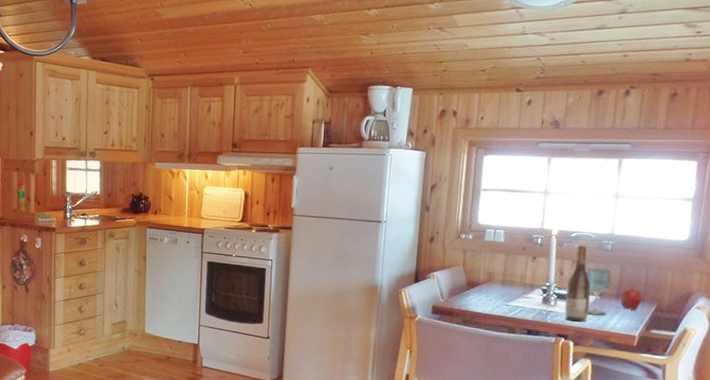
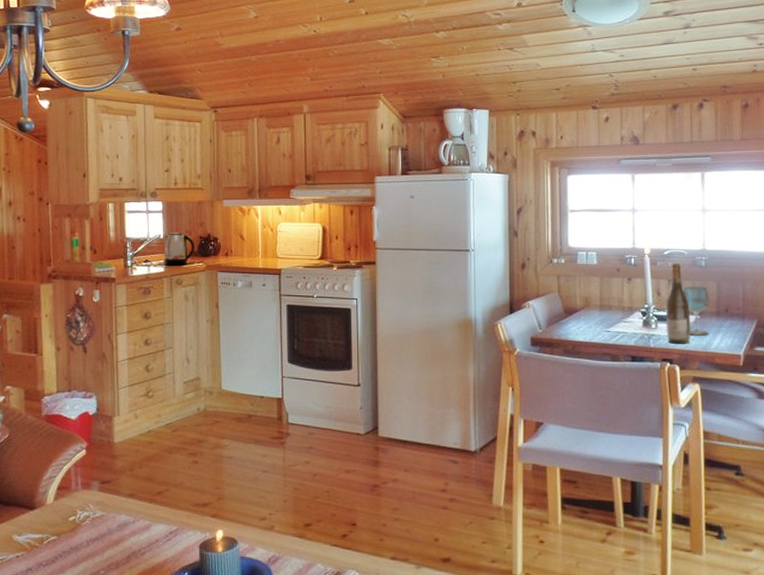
kettle: none [99,189,128,221] -> present [163,232,195,267]
fruit: present [620,286,642,310] -> none [720,302,742,328]

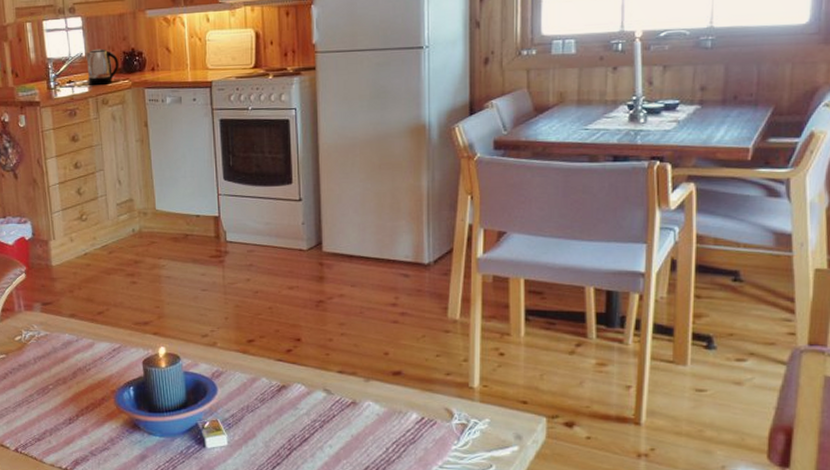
wine bottle: present [665,263,691,344] -> none [657,46,689,140]
wine glass: present [683,286,711,336] -> none [681,71,716,129]

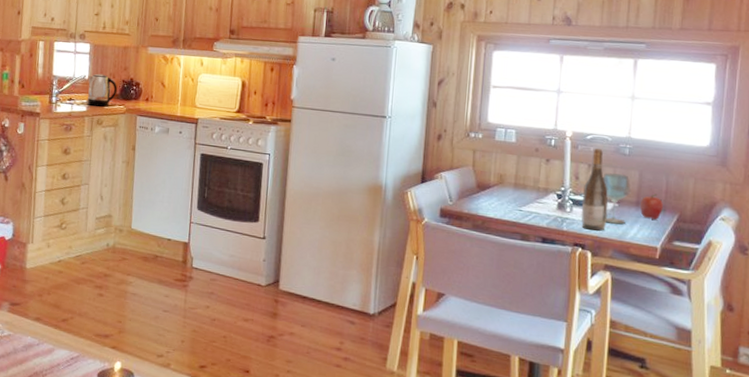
wine bottle: none [657,46,689,140] -> present [581,148,609,231]
wine glass: none [681,71,716,129] -> present [602,173,631,225]
fruit: none [726,87,754,117] -> present [639,194,663,220]

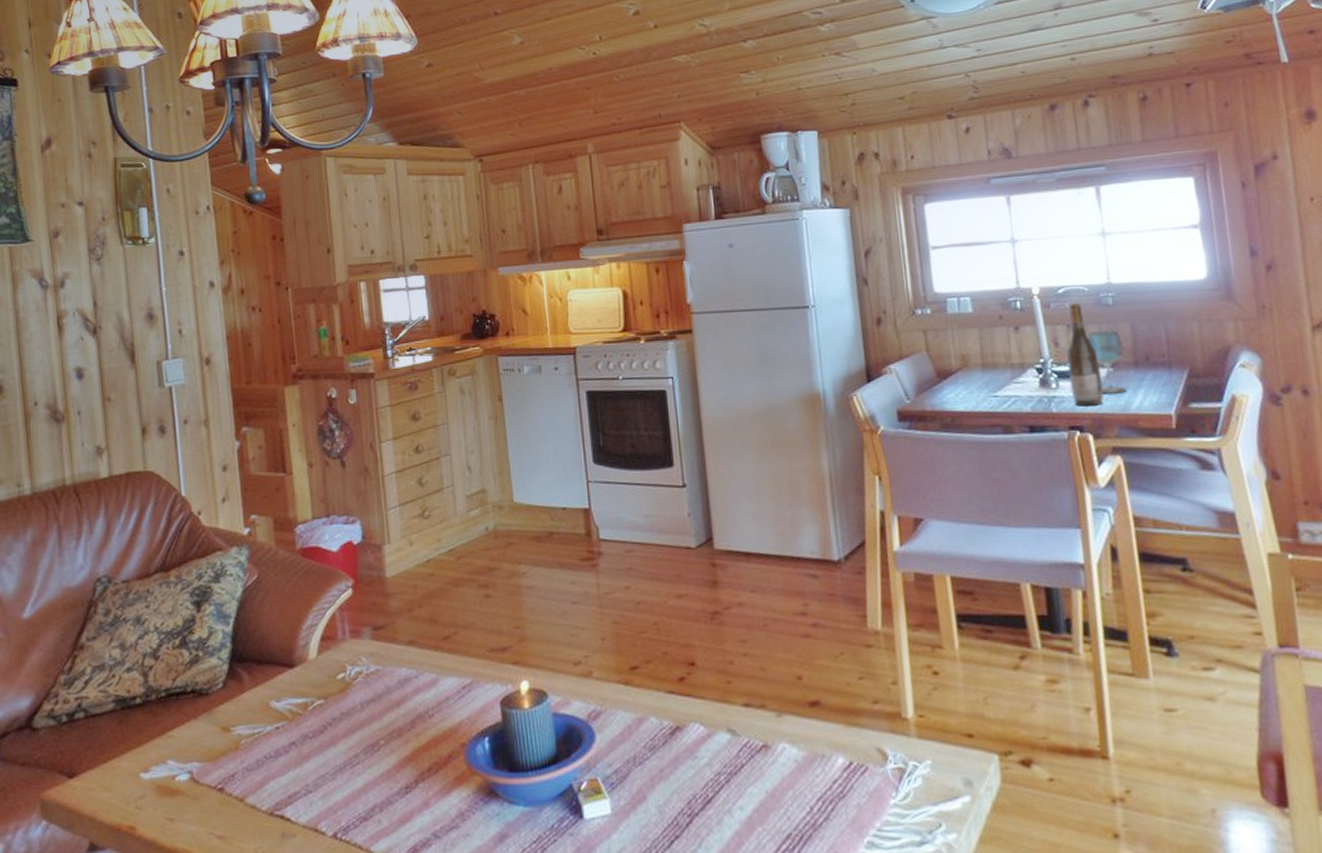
kettle: present [87,73,118,108] -> none [428,310,469,354]
fruit: present [639,194,663,220] -> none [1138,348,1168,381]

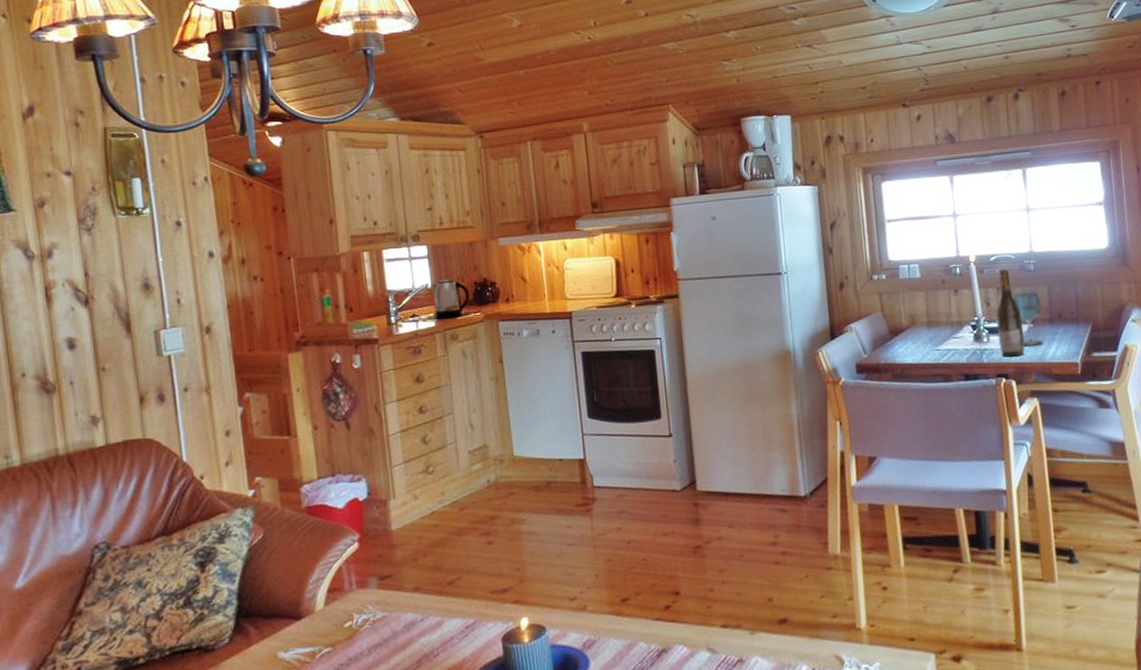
kettle: none [428,310,469,354] -> present [431,278,470,319]

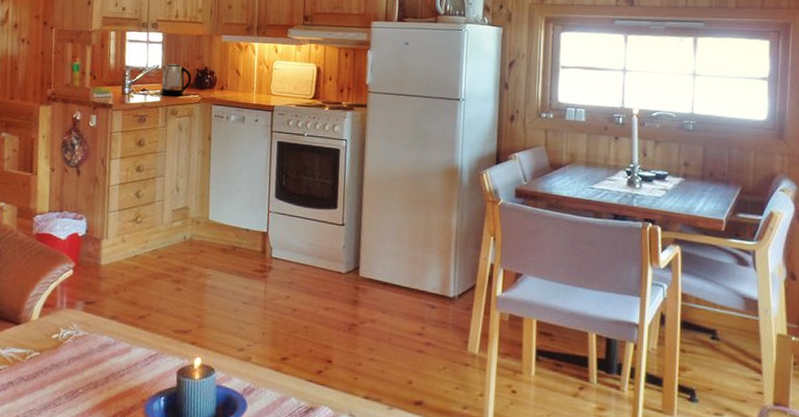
wine bottle: present [996,269,1025,357] -> none [650,125,675,206]
wine glass: present [1013,292,1043,347] -> none [669,148,696,199]

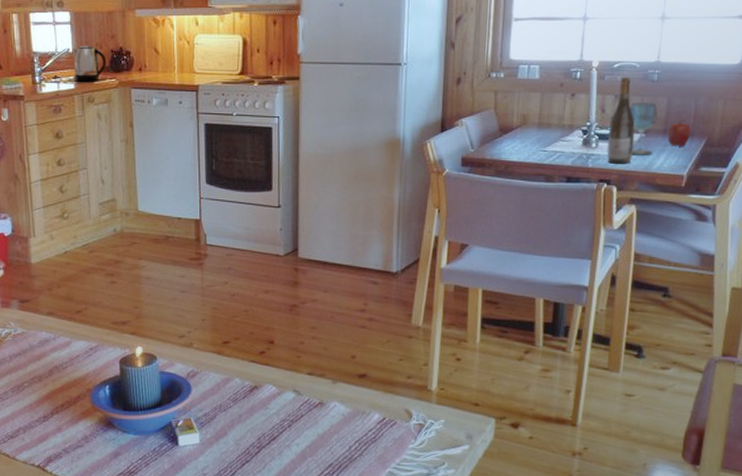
wine bottle: none [650,125,675,206] -> present [606,77,635,164]
wine glass: none [669,148,696,199] -> present [629,102,659,155]
fruit: none [704,167,726,193] -> present [667,120,691,147]

